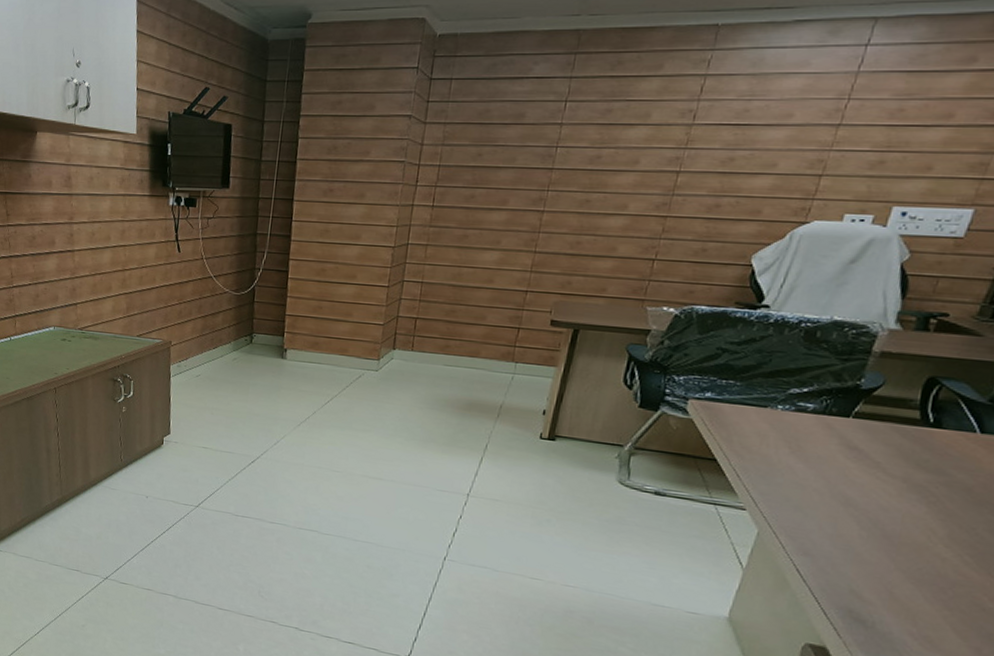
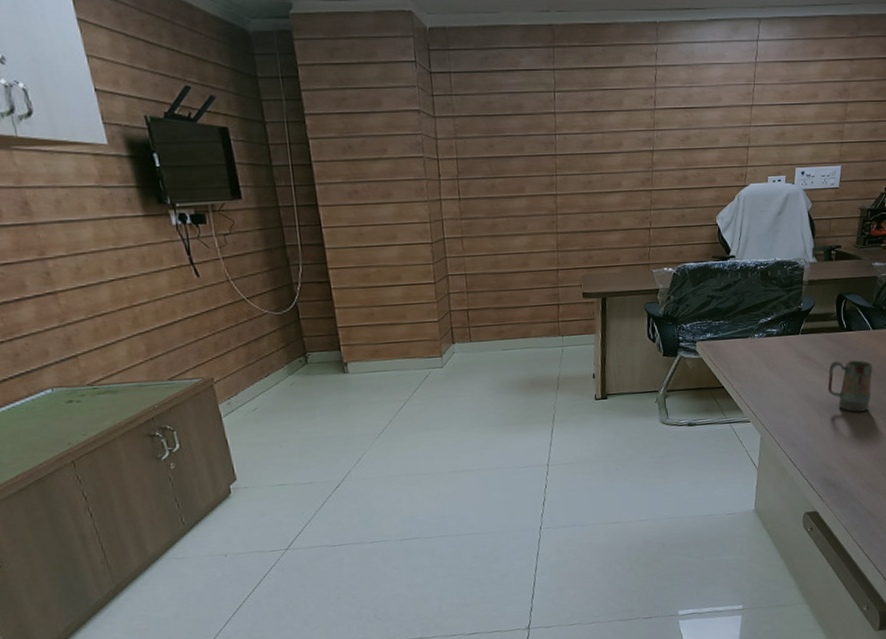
mug: none [881,462,970,539] -> present [827,359,873,412]

